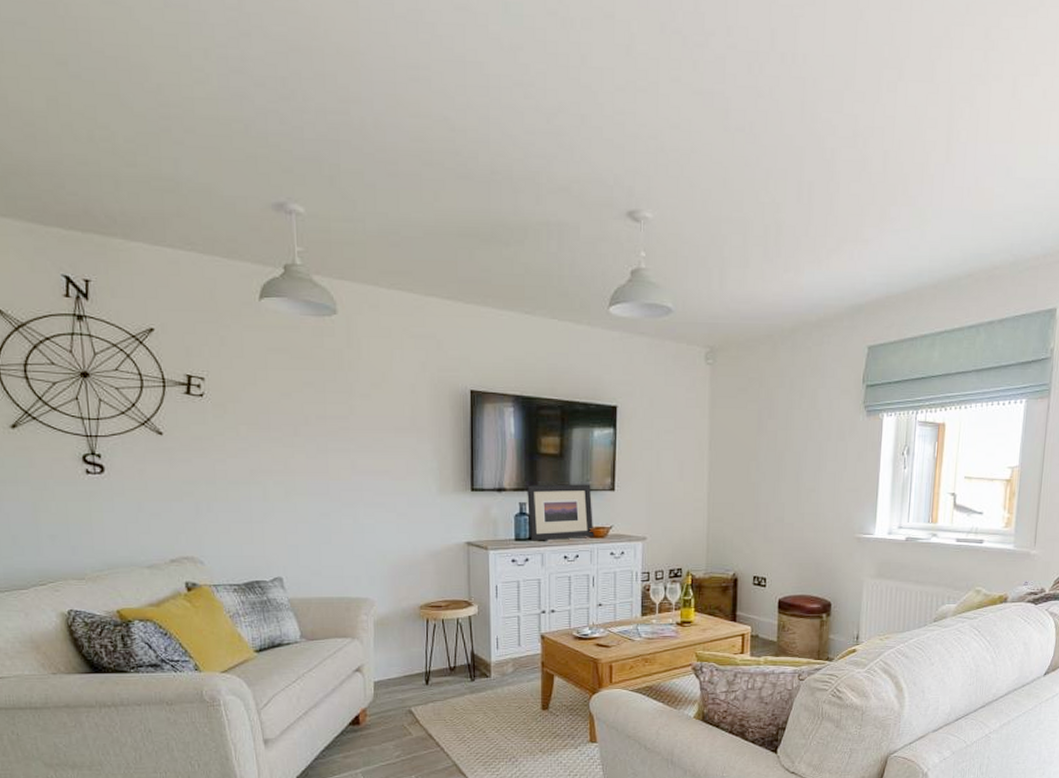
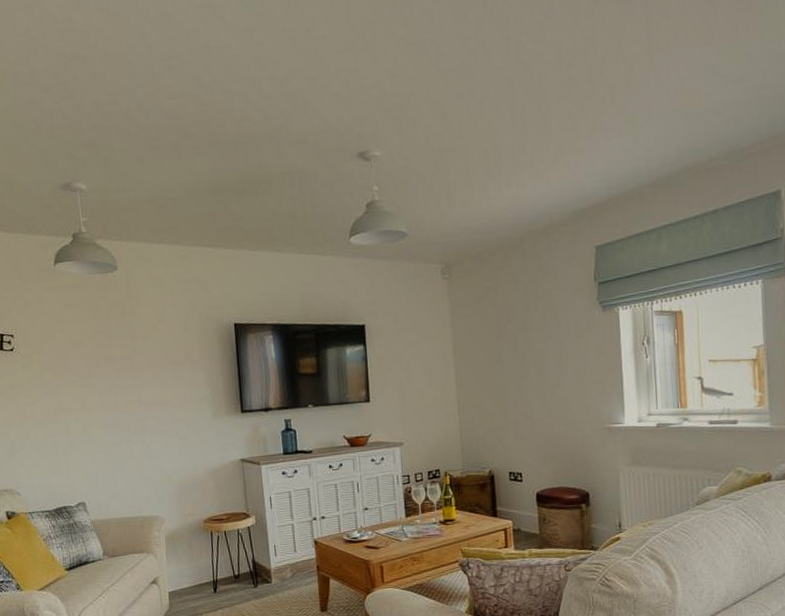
picture frame: present [527,484,594,541] -> none [291,398,355,454]

